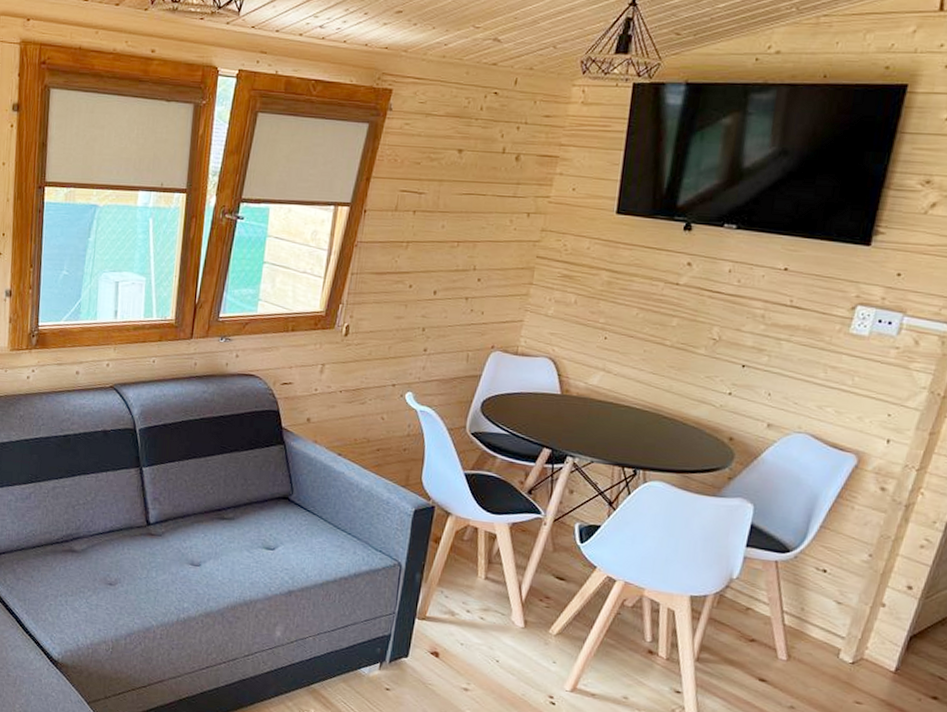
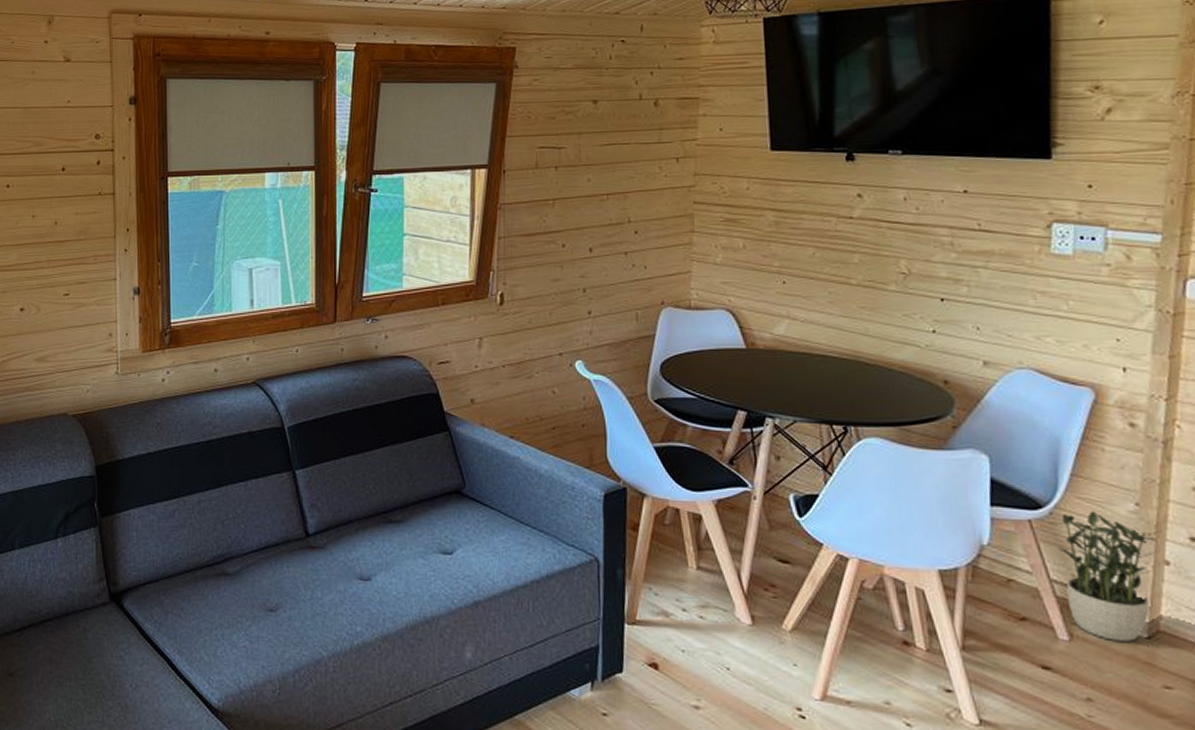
potted plant: none [792,557,886,665] -> present [1049,510,1162,642]

